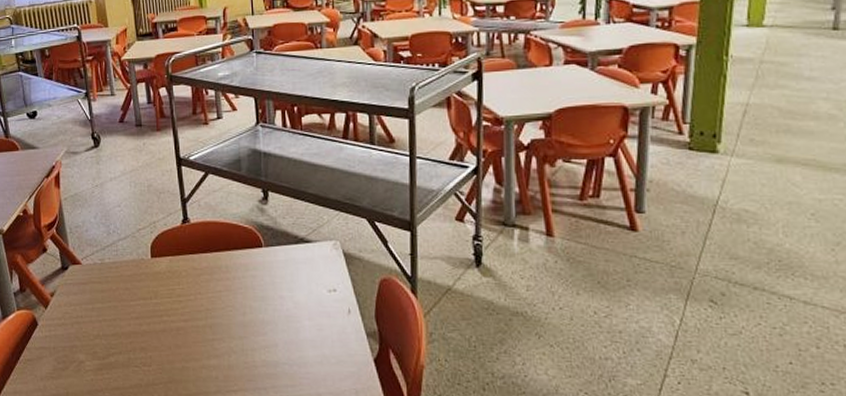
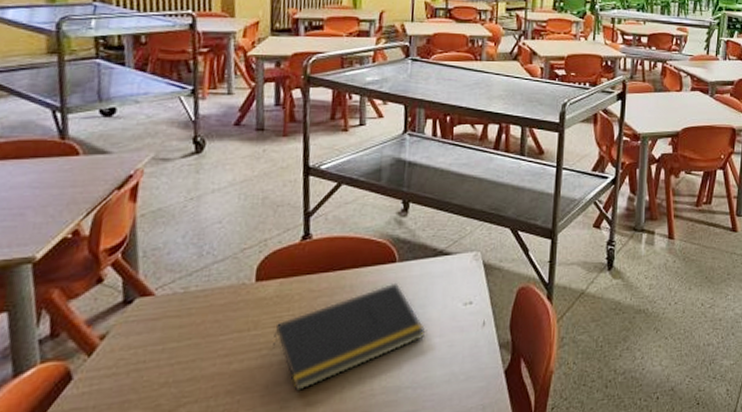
notepad: none [170,266,296,356] -> present [273,282,426,392]

